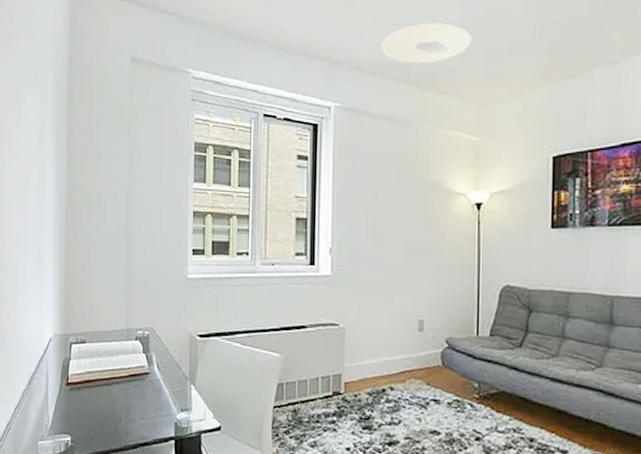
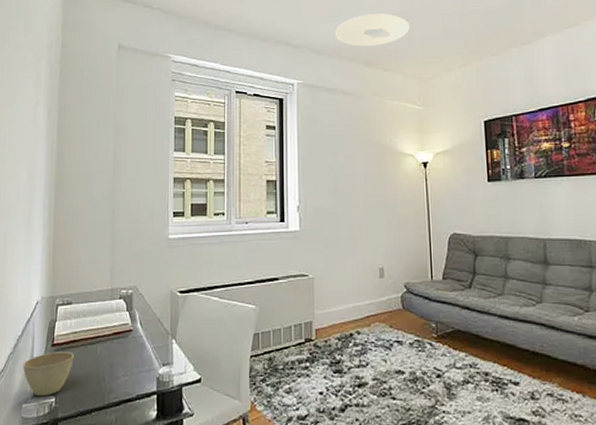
cup: none [38,390,89,435] -> present [23,352,74,397]

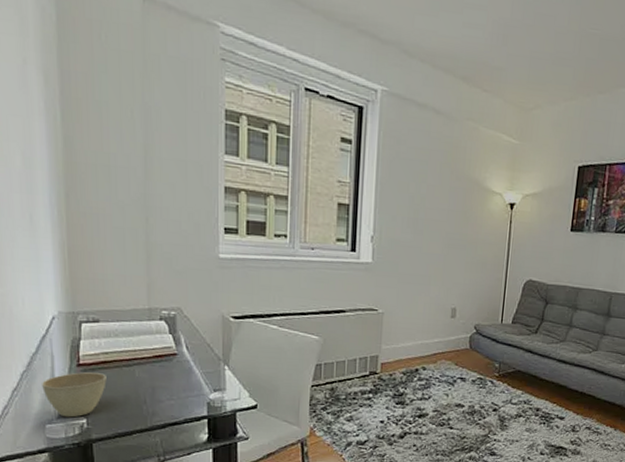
ceiling light: present [335,13,411,47] -> none [432,14,520,59]

